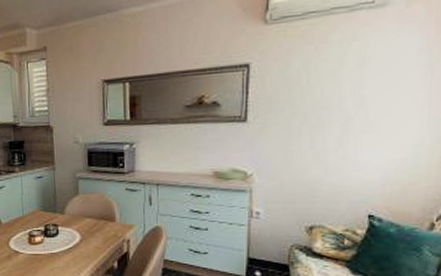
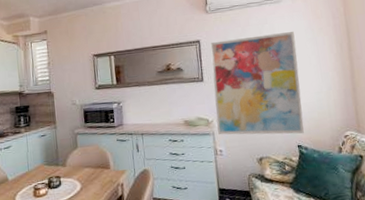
wall art: none [258,53,400,201] -> present [210,32,304,135]

